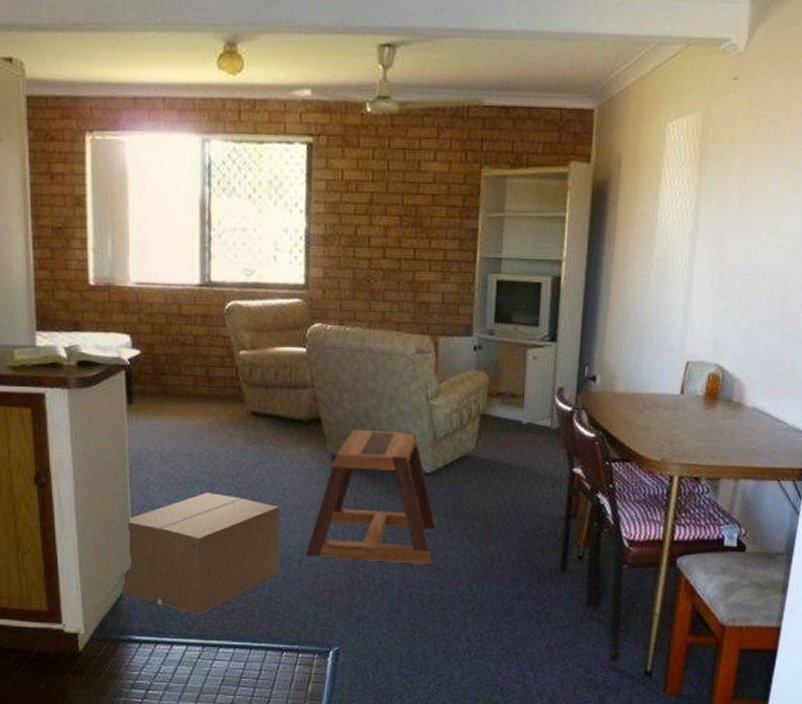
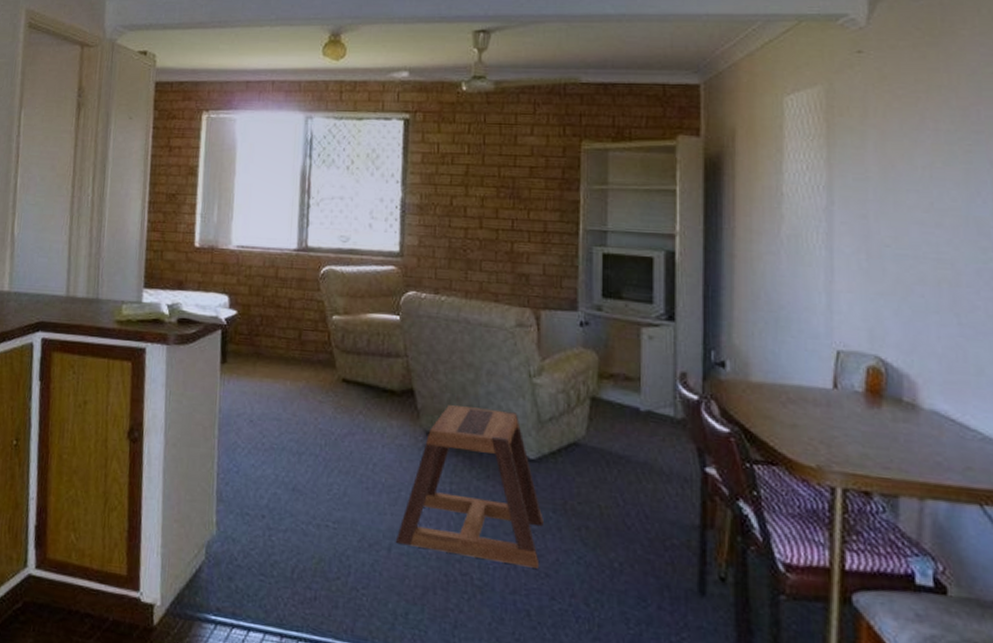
cardboard box: present [122,493,280,615] -> none [201,461,369,599]

